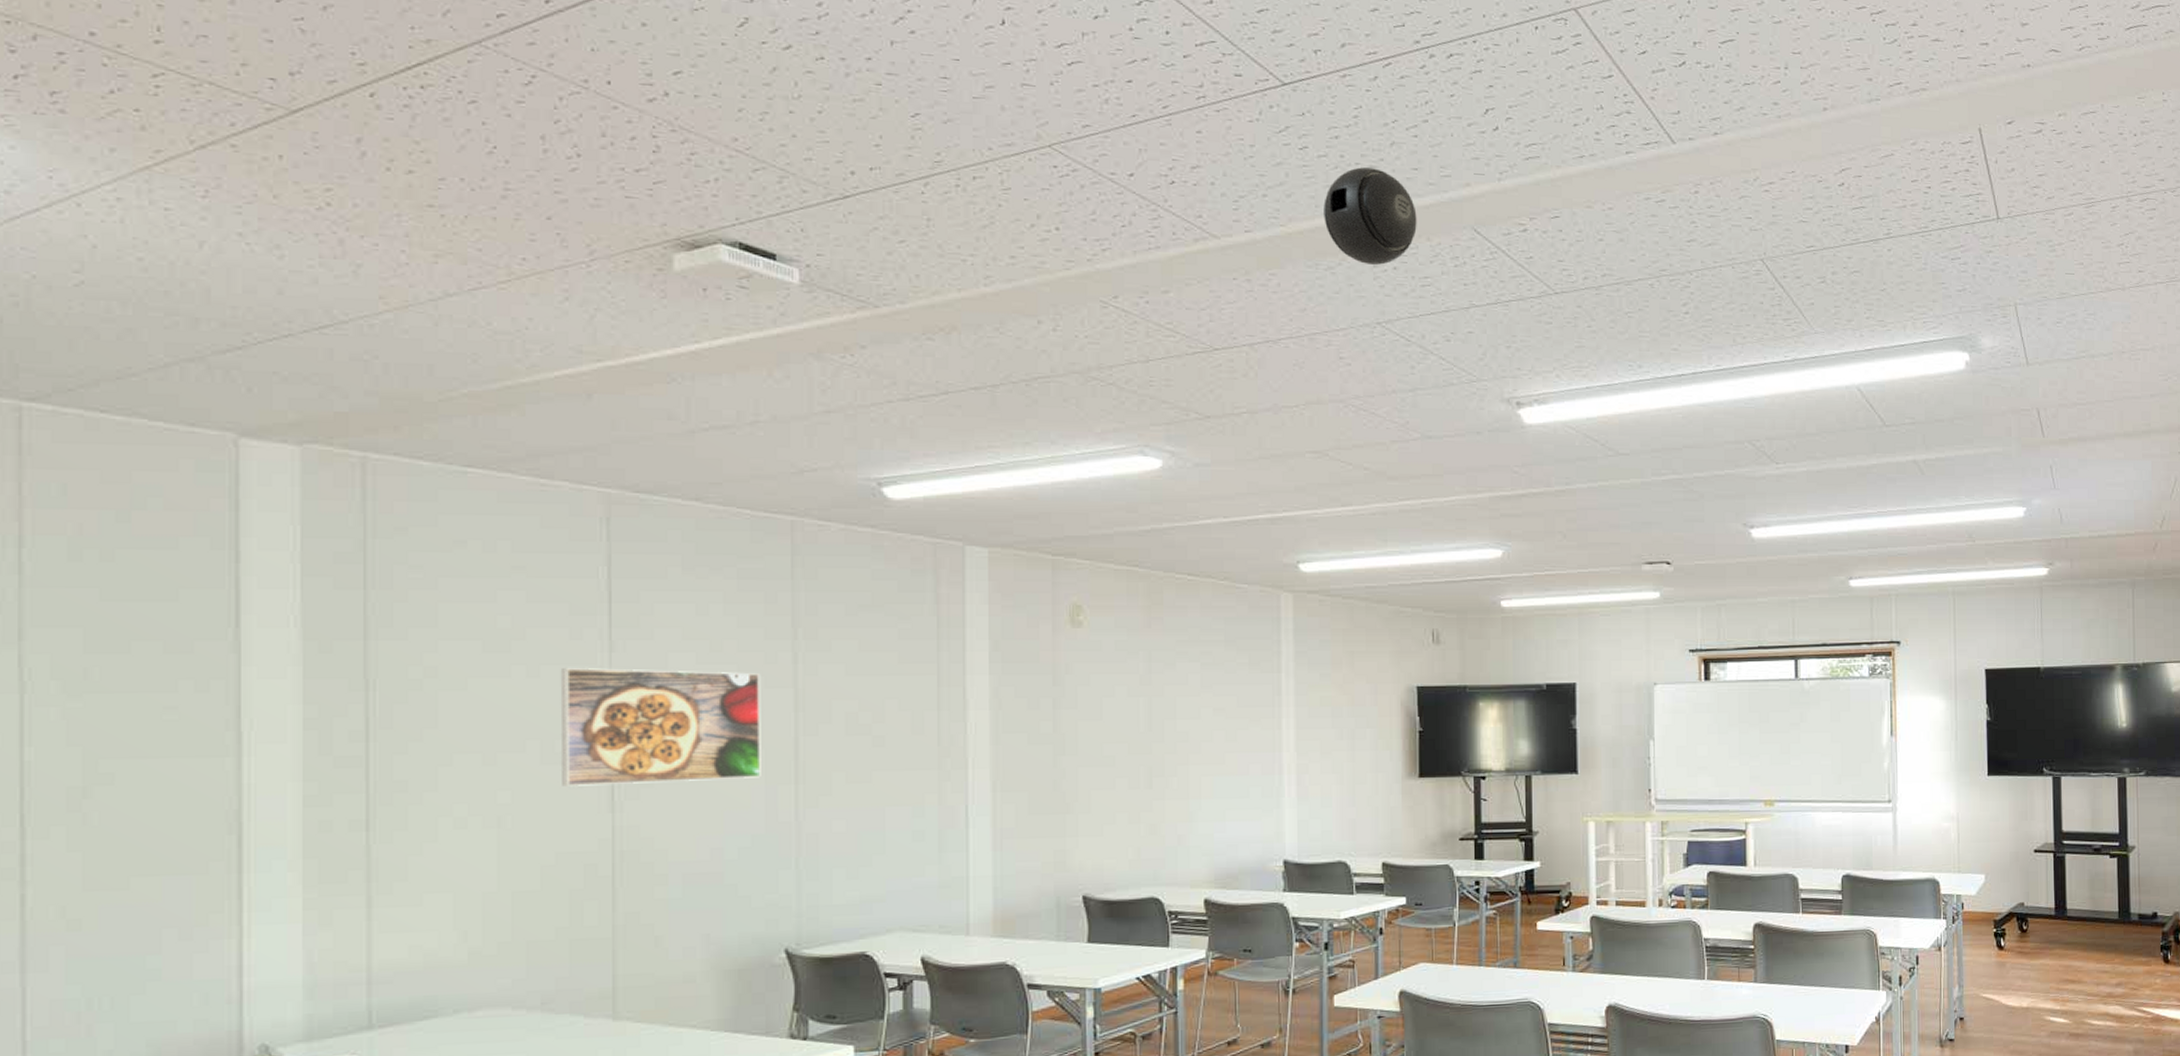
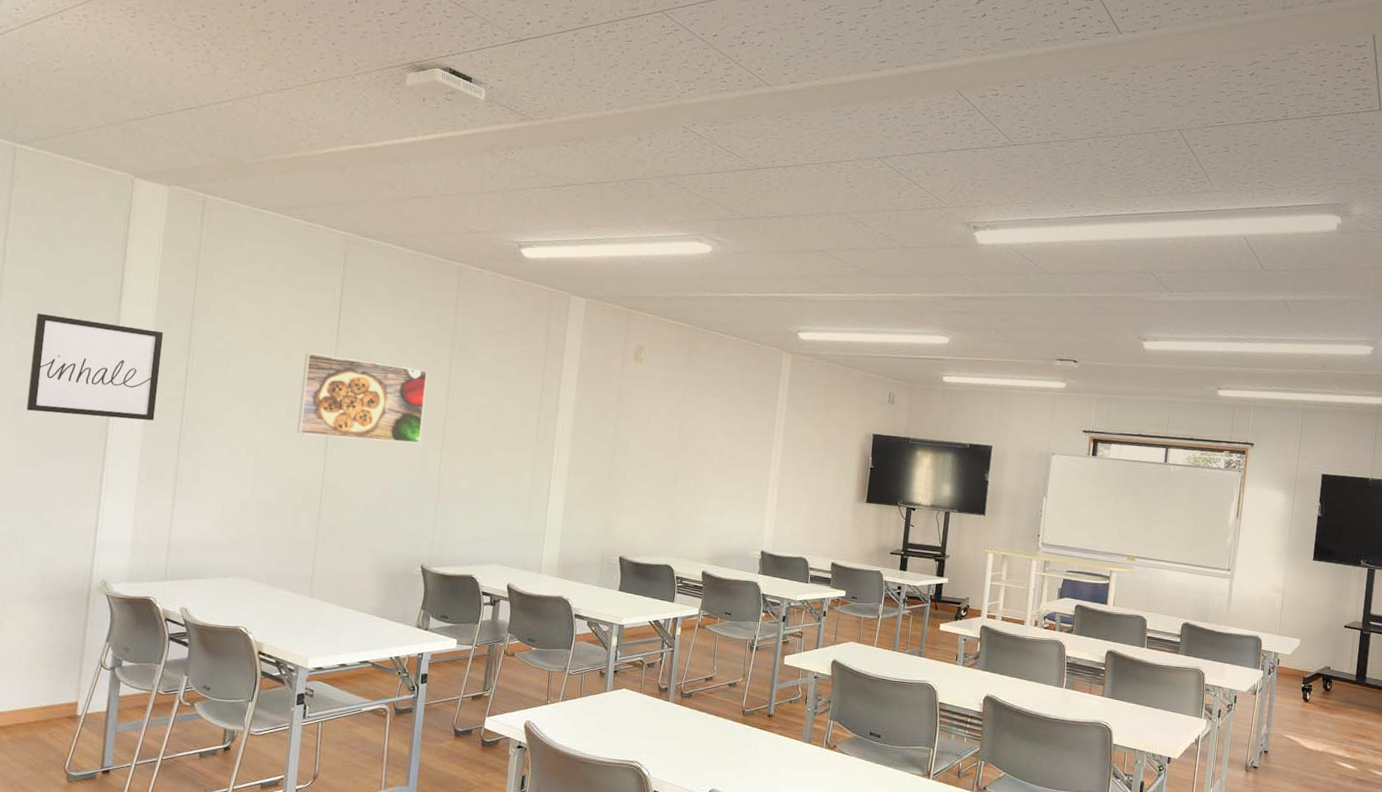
wall art: none [91,656,320,806] -> present [26,313,164,421]
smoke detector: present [1324,167,1417,265] -> none [848,39,917,114]

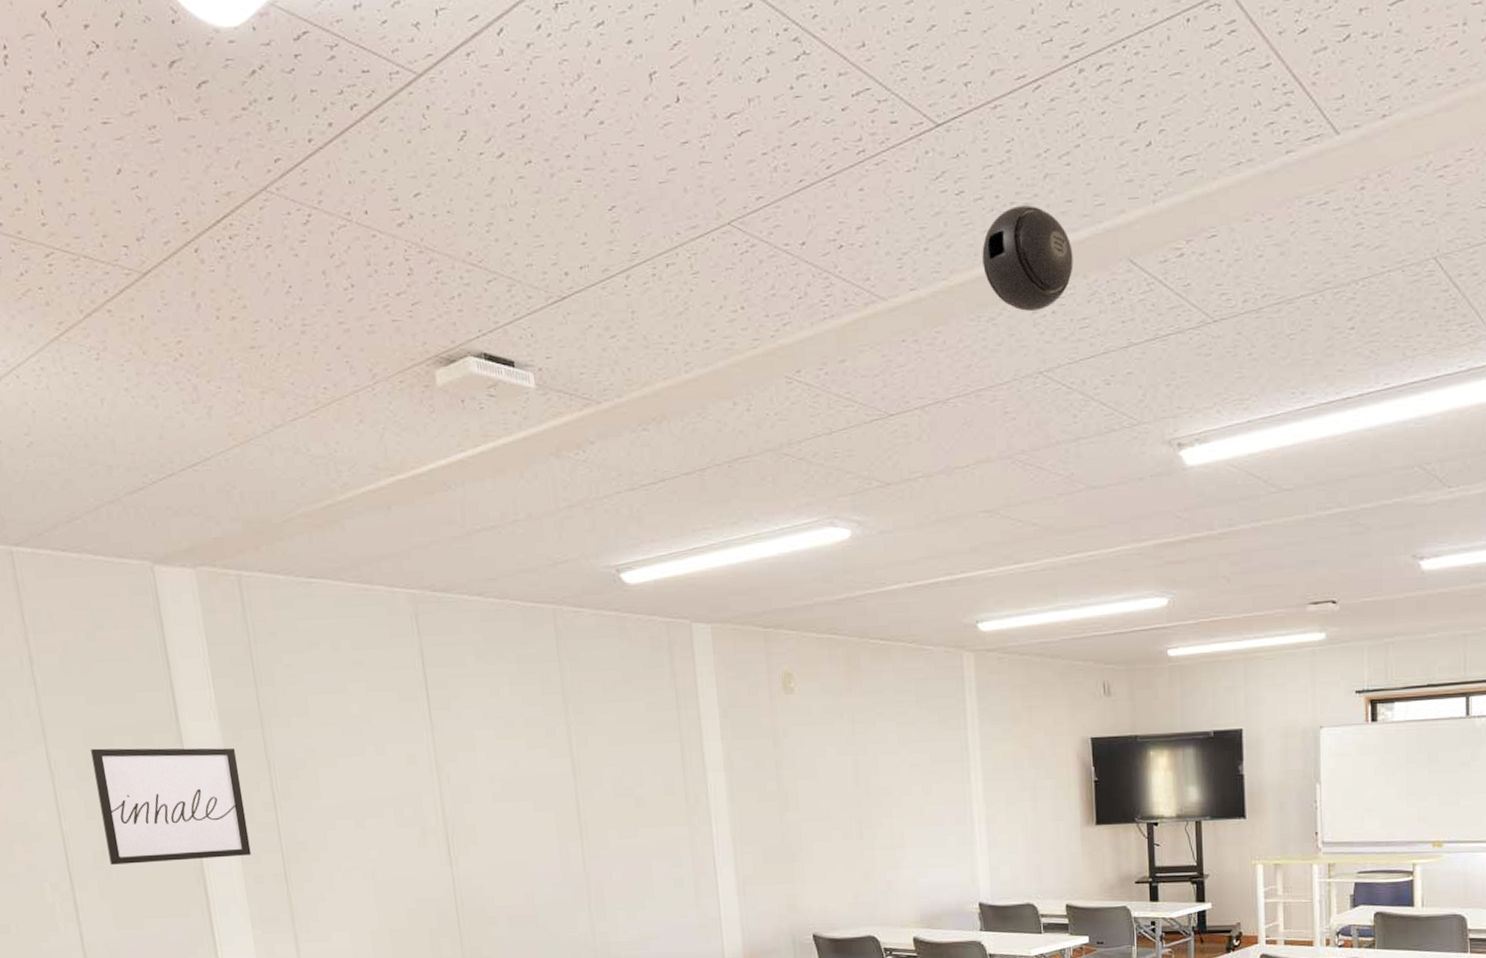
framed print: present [297,353,428,444] -> none [400,745,555,845]
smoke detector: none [848,39,917,114] -> present [982,205,1073,311]

